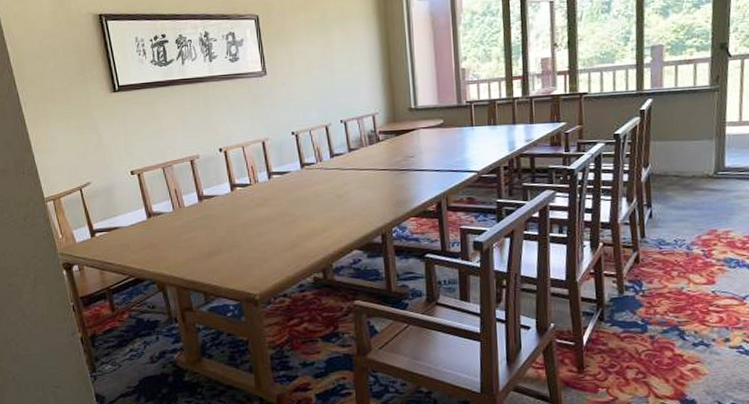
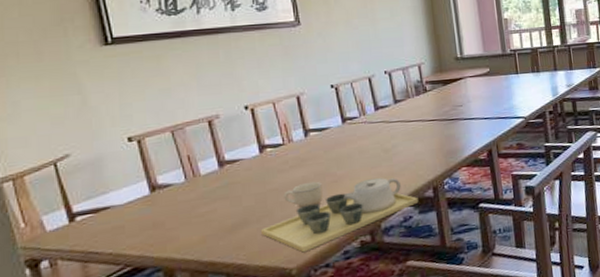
tea set: none [231,220,368,282] -> present [261,177,419,253]
cup: none [250,219,284,243] -> present [283,181,324,208]

